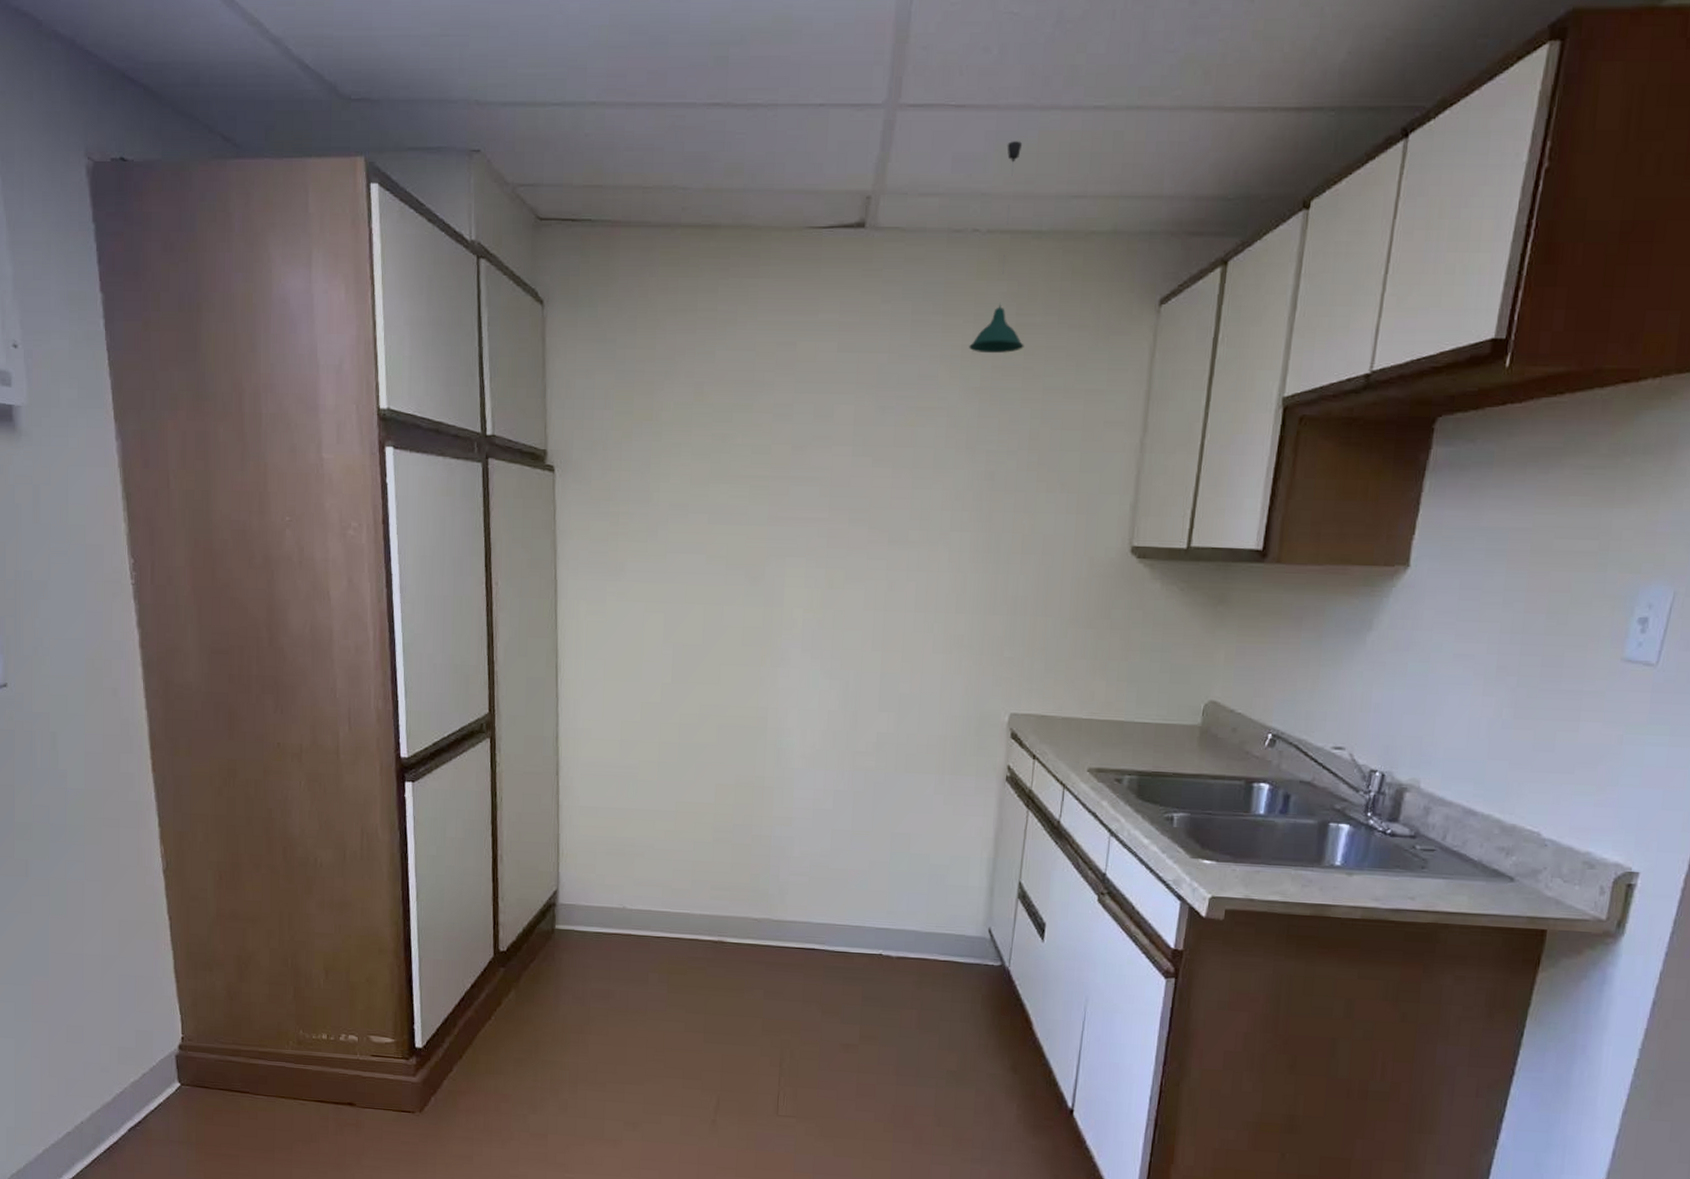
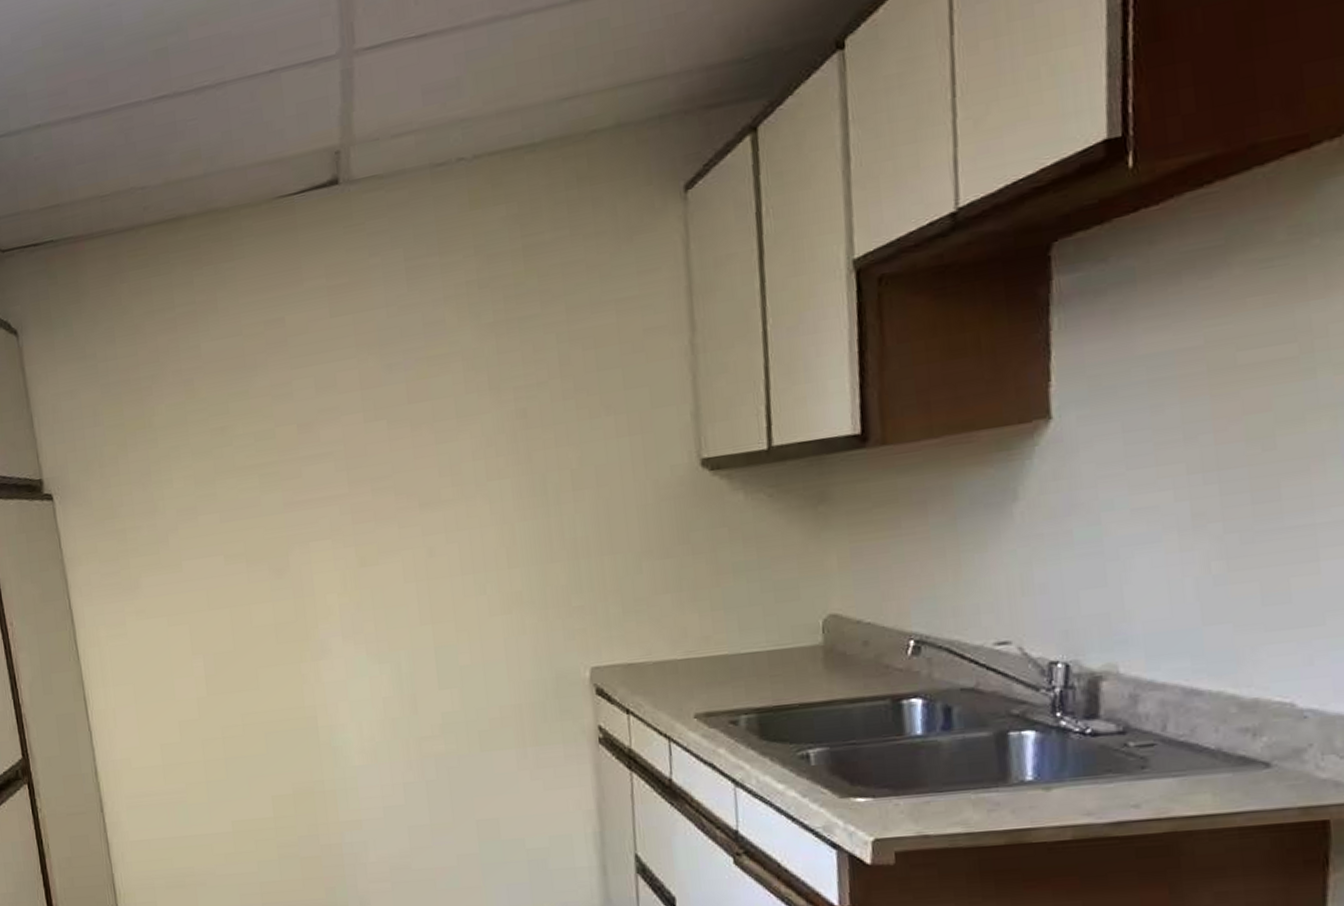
pendant light: present [969,141,1024,354] -> none [474,56,536,286]

